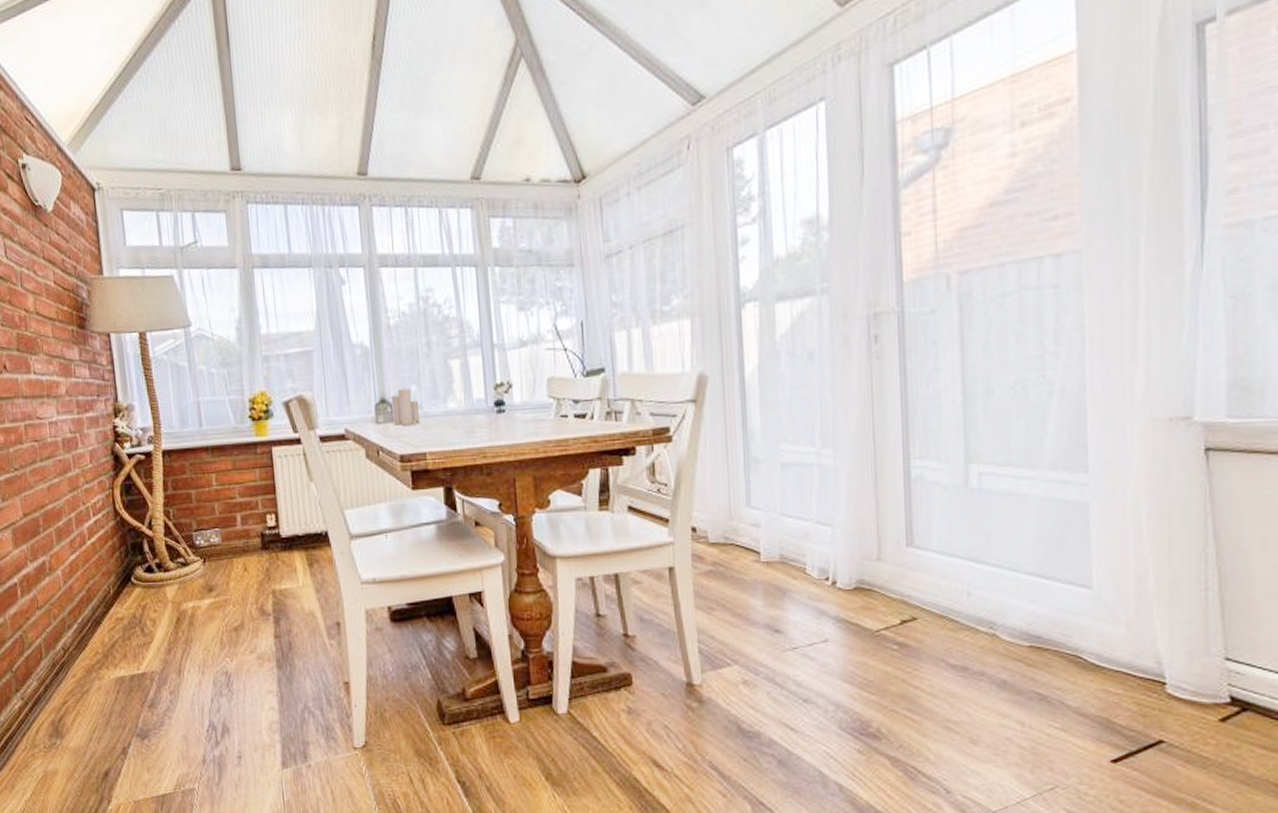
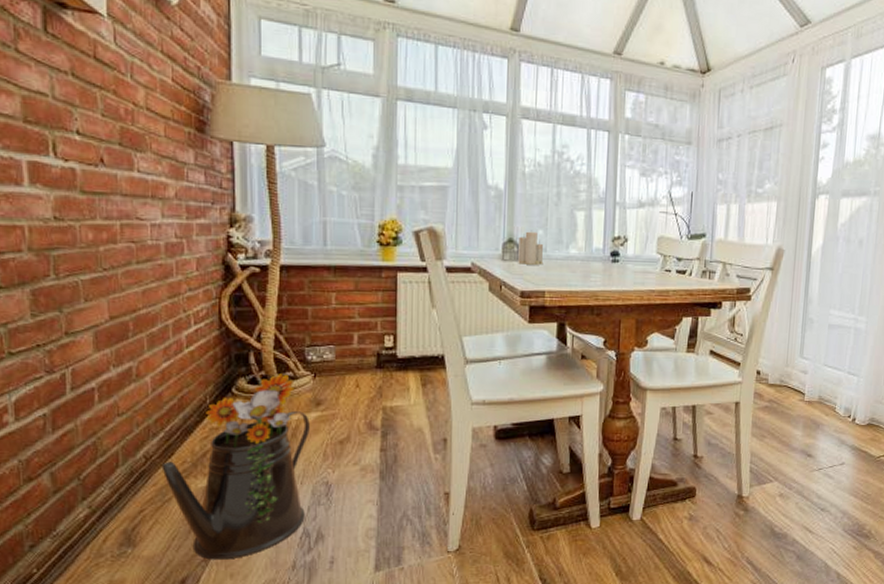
watering can: none [78,560,210,753] -> present [161,374,310,560]

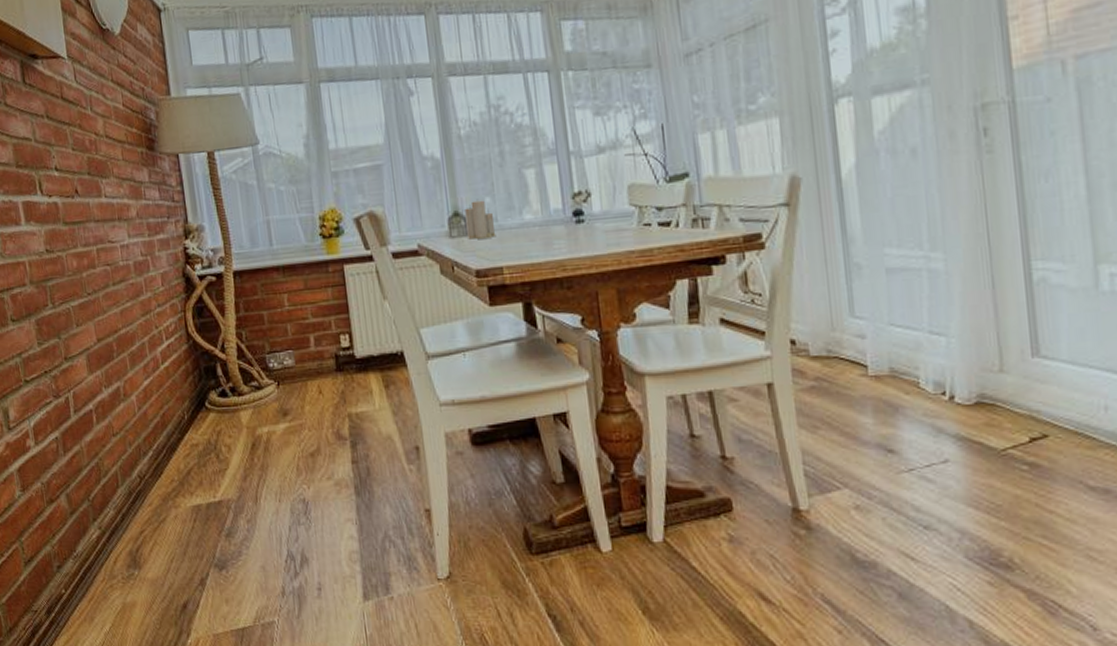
watering can: present [161,374,310,560] -> none [154,384,288,584]

